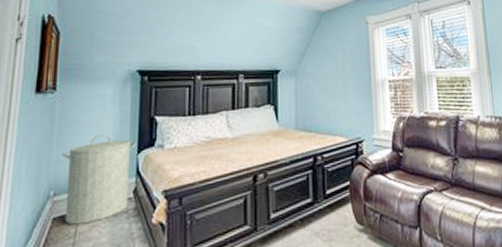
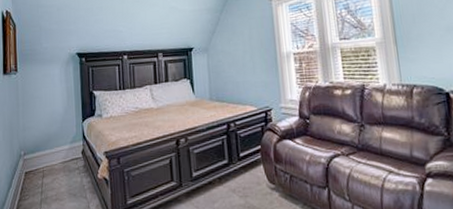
laundry hamper: present [62,133,136,225] -> none [27,106,81,178]

